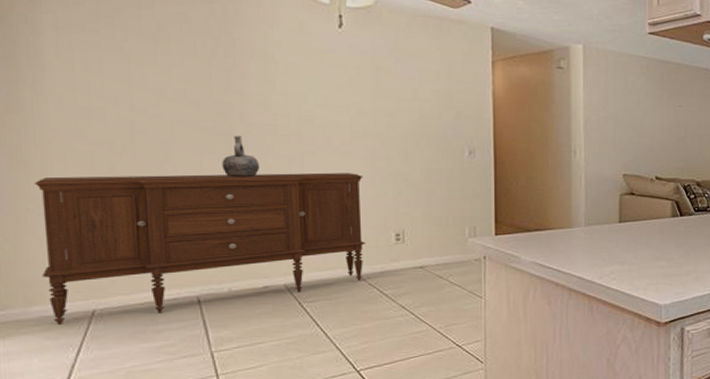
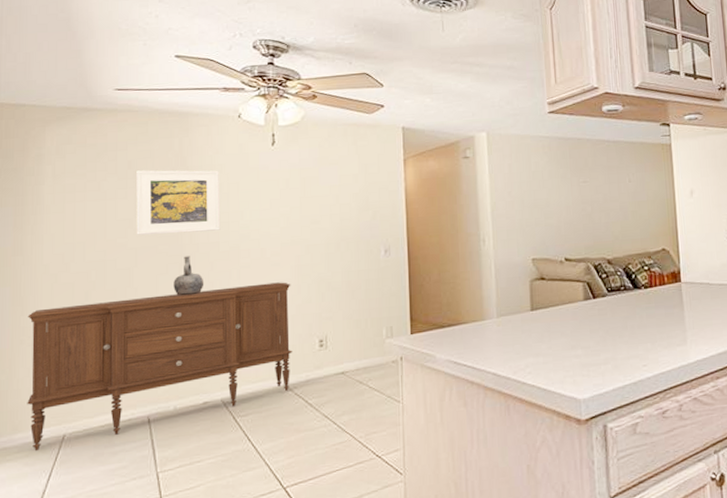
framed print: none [168,35,278,112] -> present [136,170,221,235]

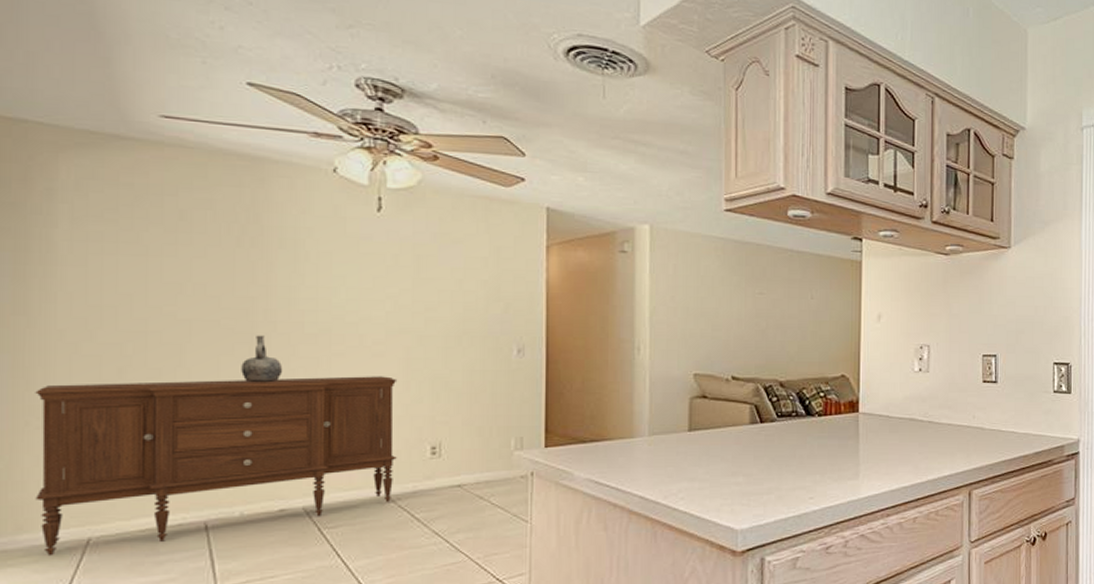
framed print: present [136,170,221,235] -> none [190,223,307,308]

